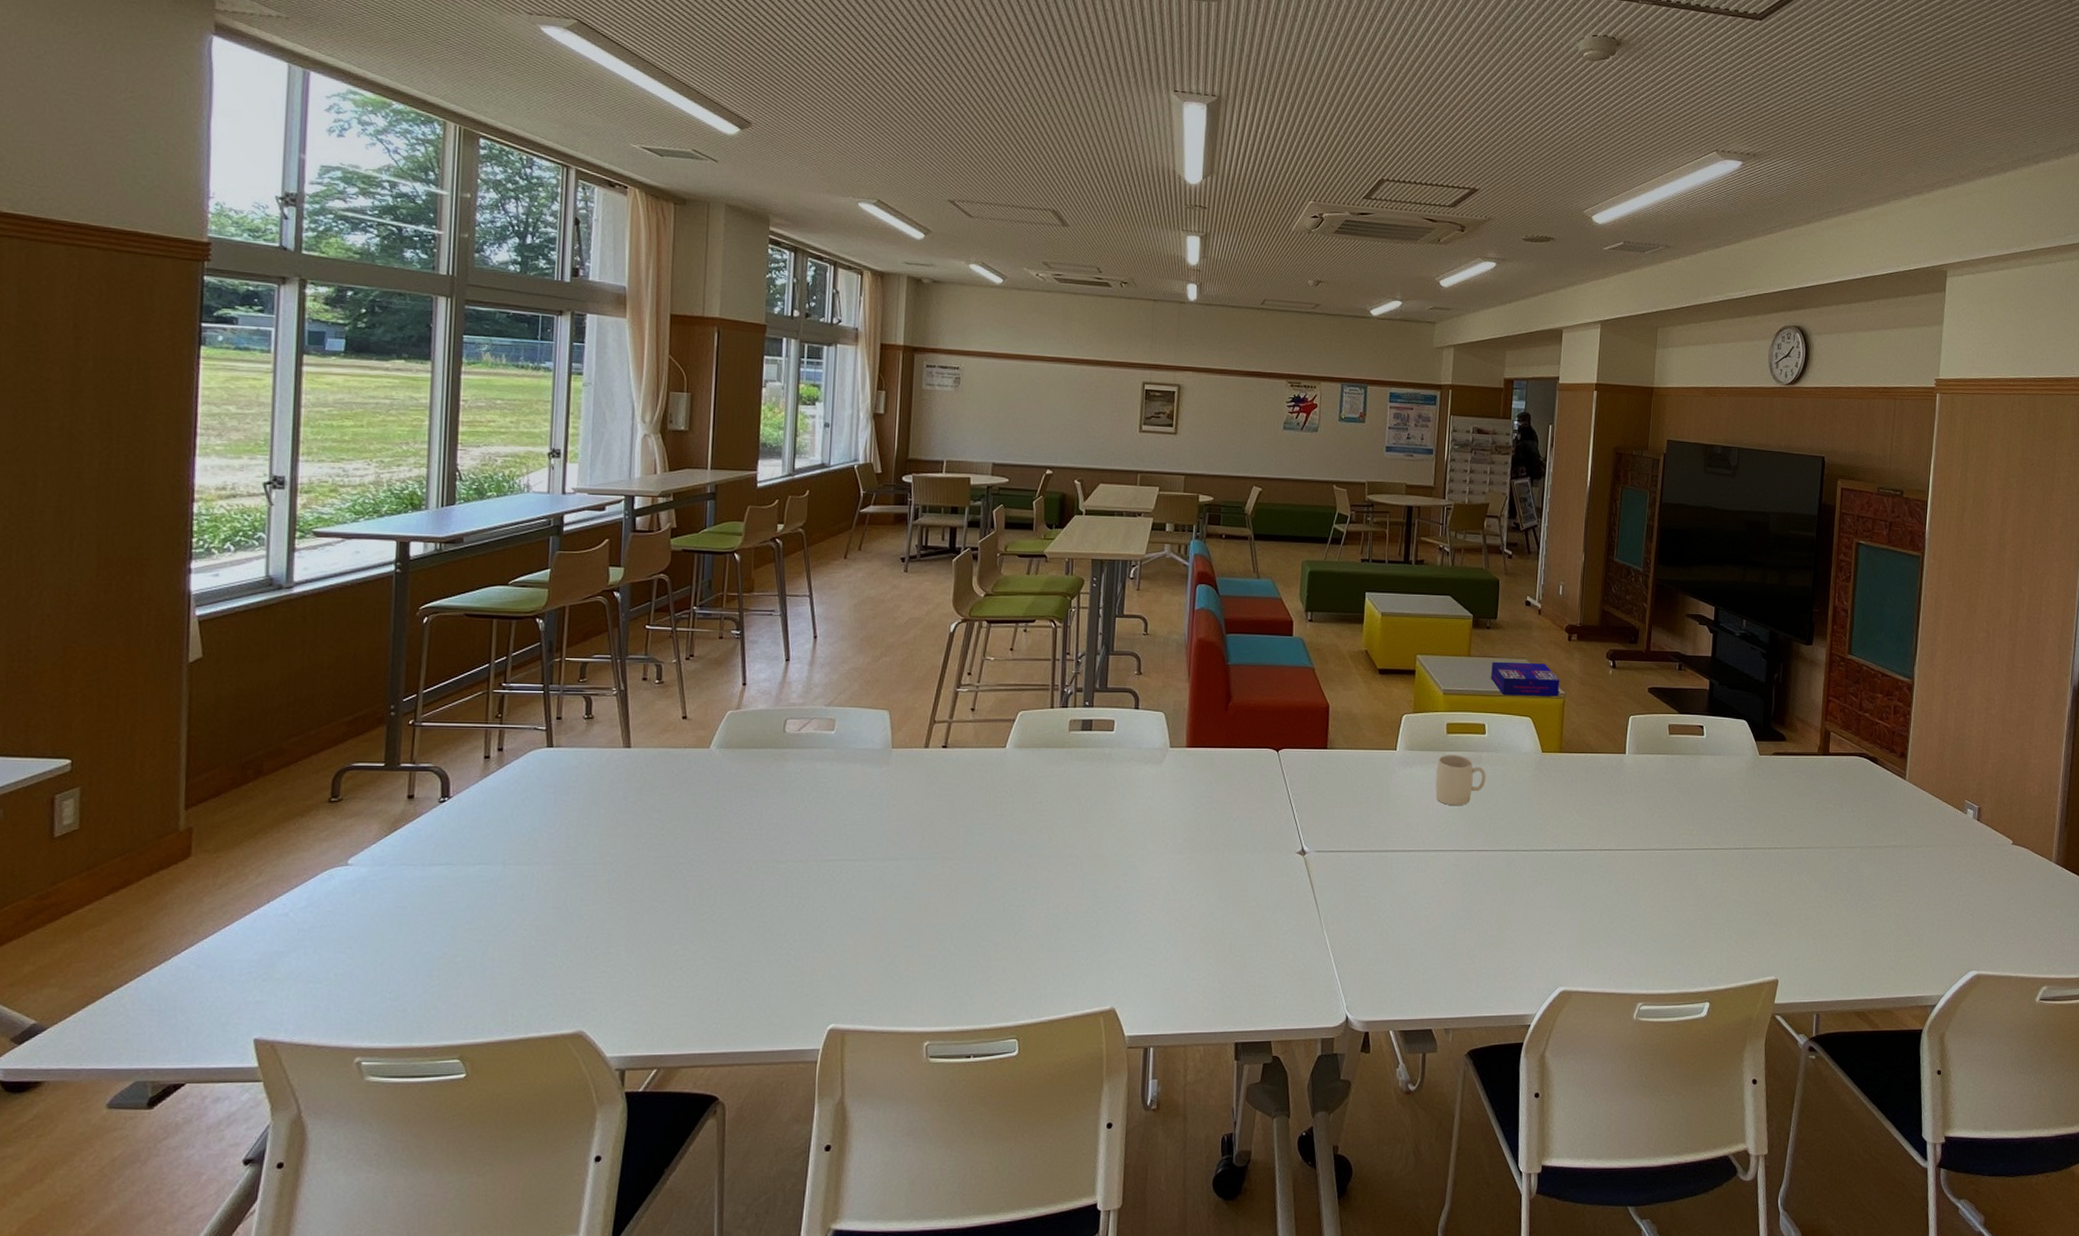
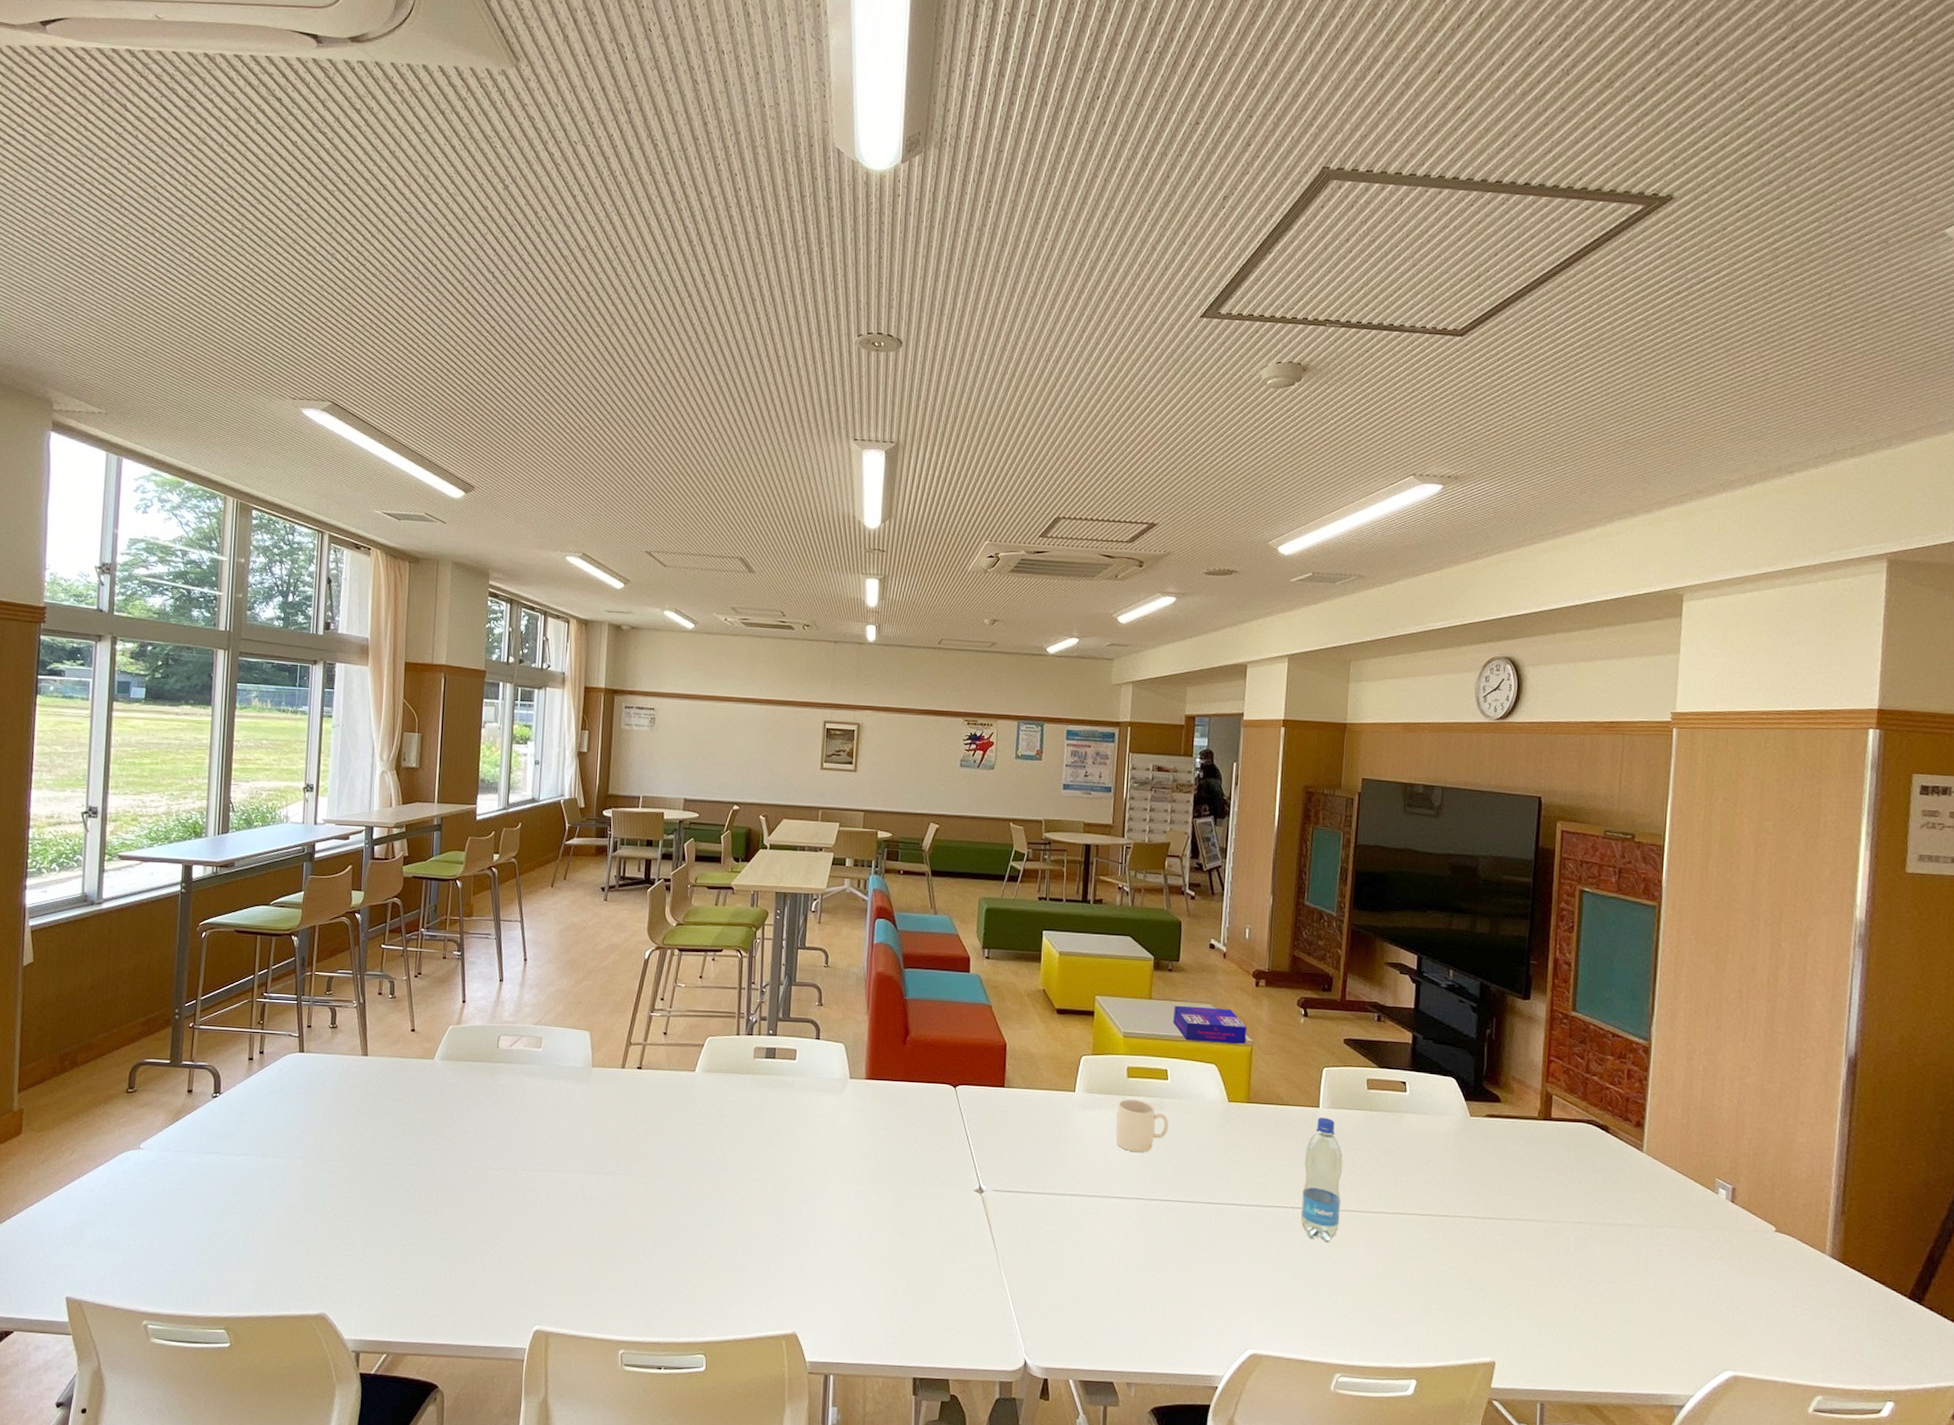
bottle: none [1608,762,1647,881] -> present [1301,1117,1343,1243]

